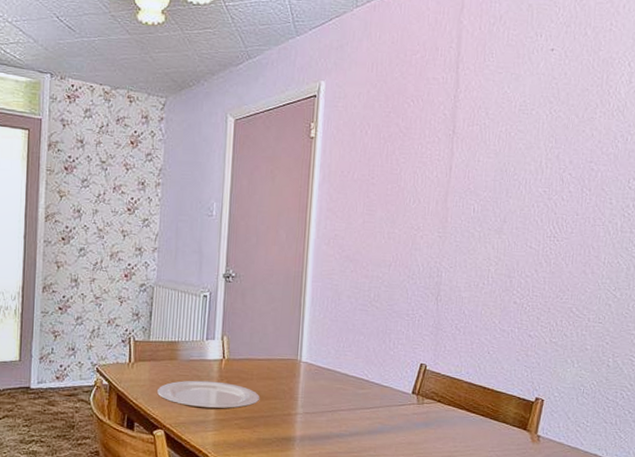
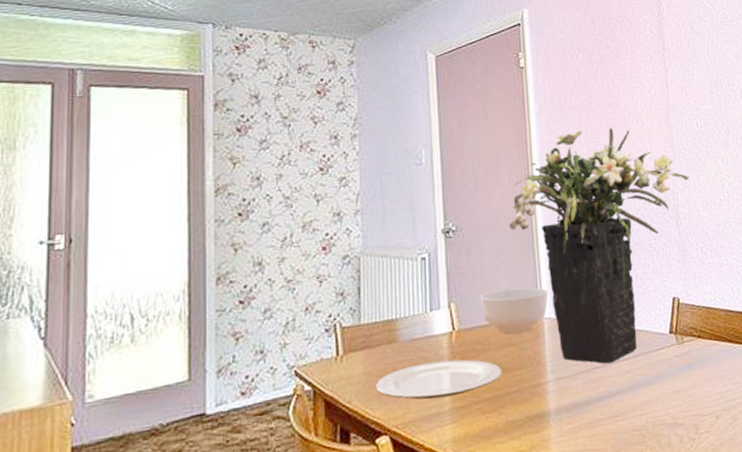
bowl: none [248,332,308,371] -> present [480,287,548,334]
flower arrangement: none [281,202,457,409] -> present [509,127,690,364]

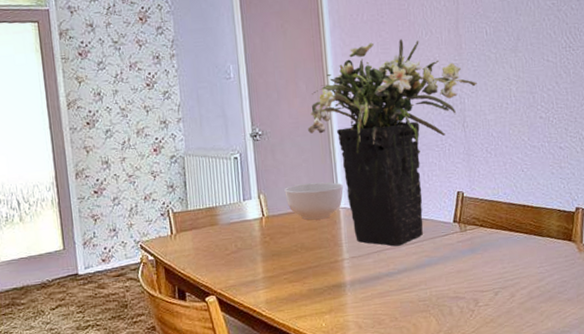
plate: present [375,359,503,400] -> none [202,240,305,270]

